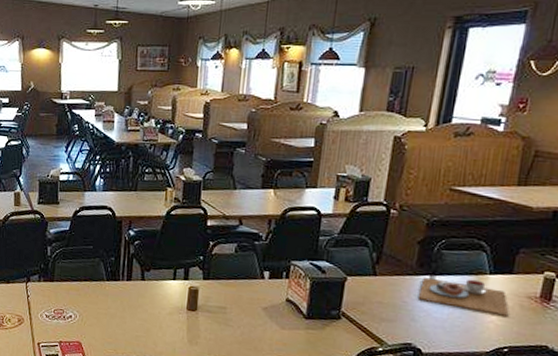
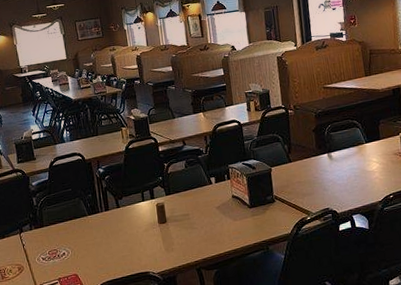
place setting: present [417,277,509,316] -> none [323,149,386,174]

